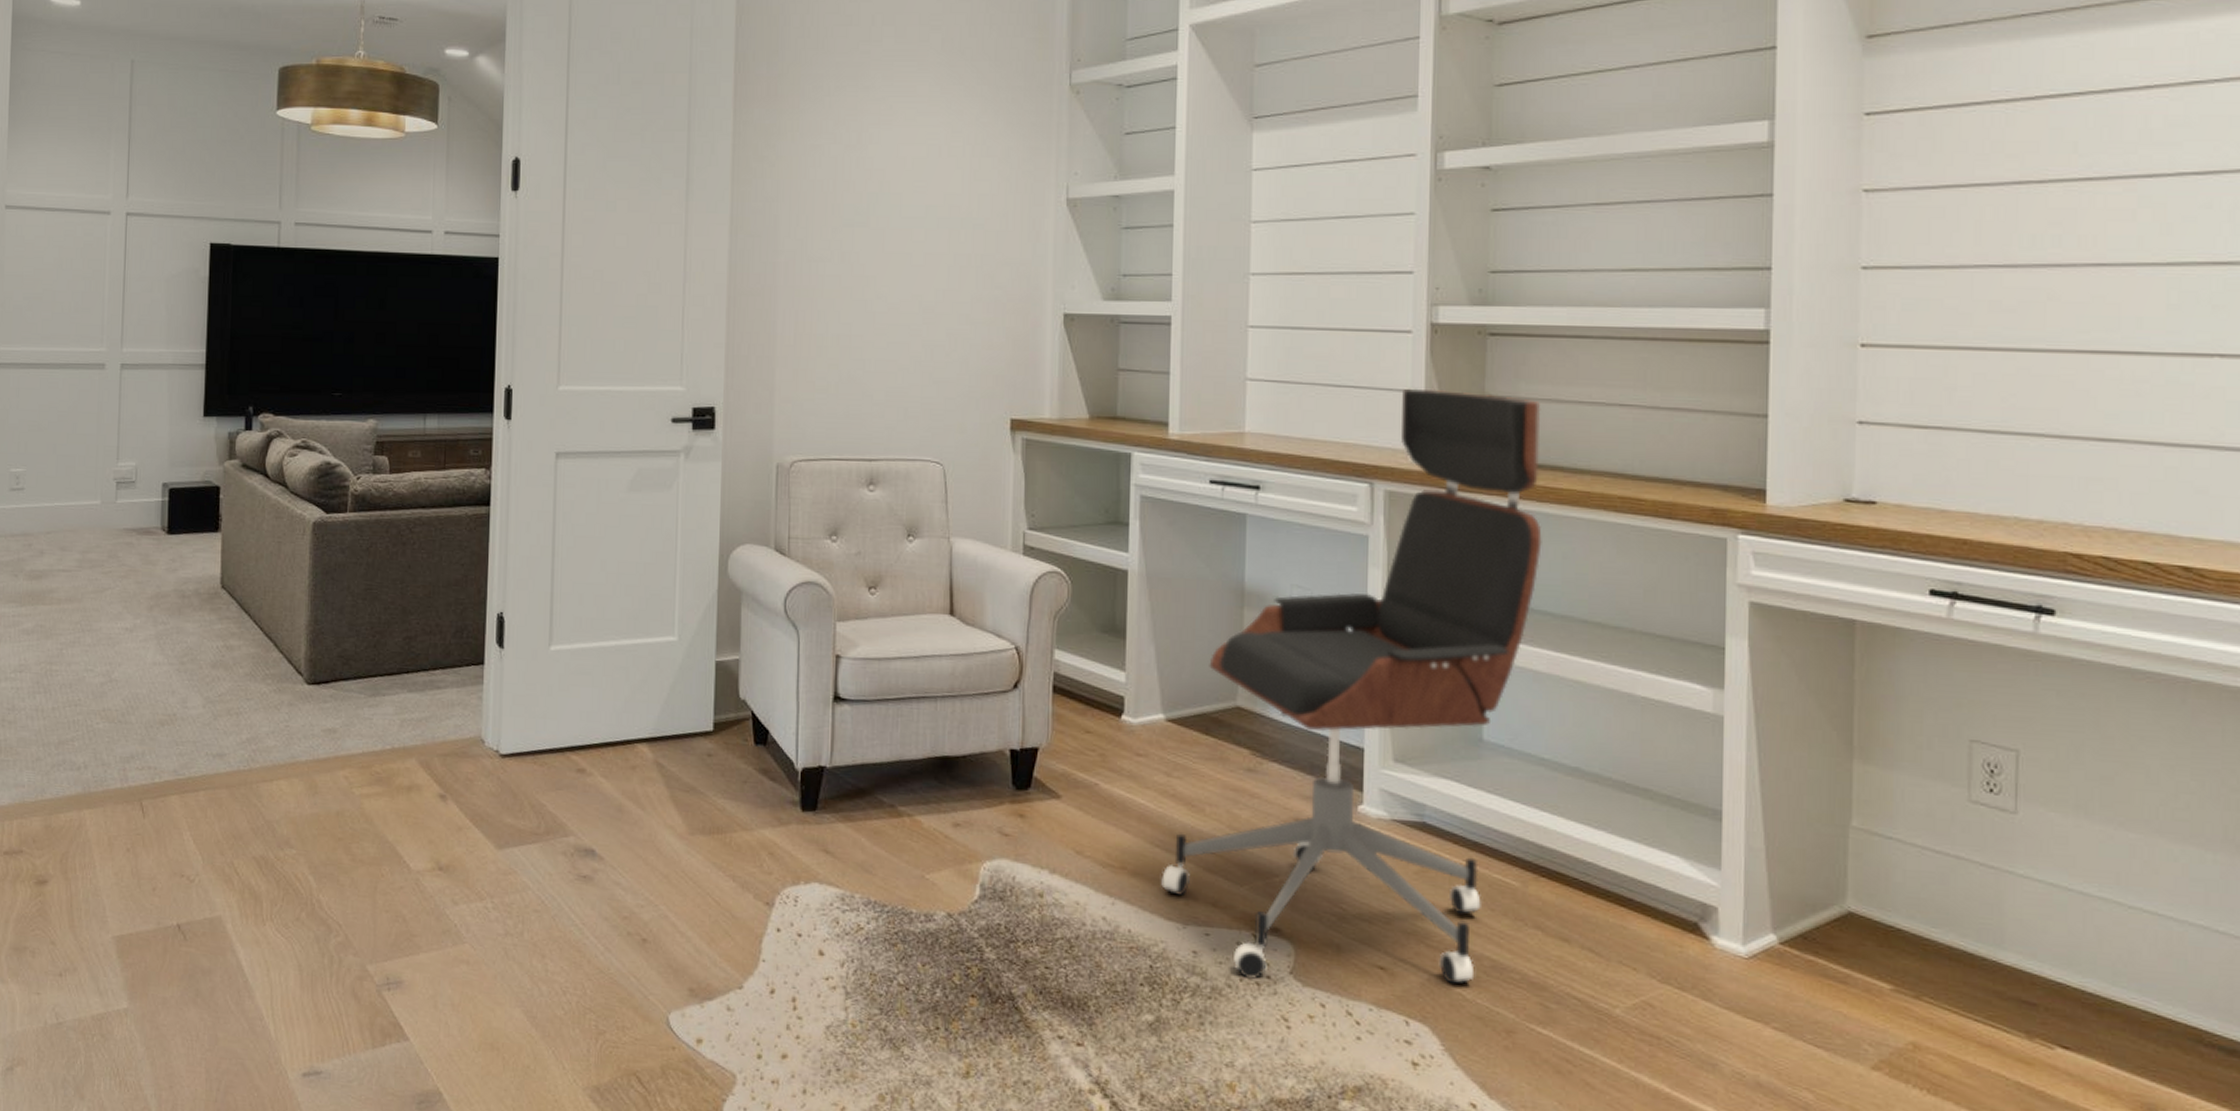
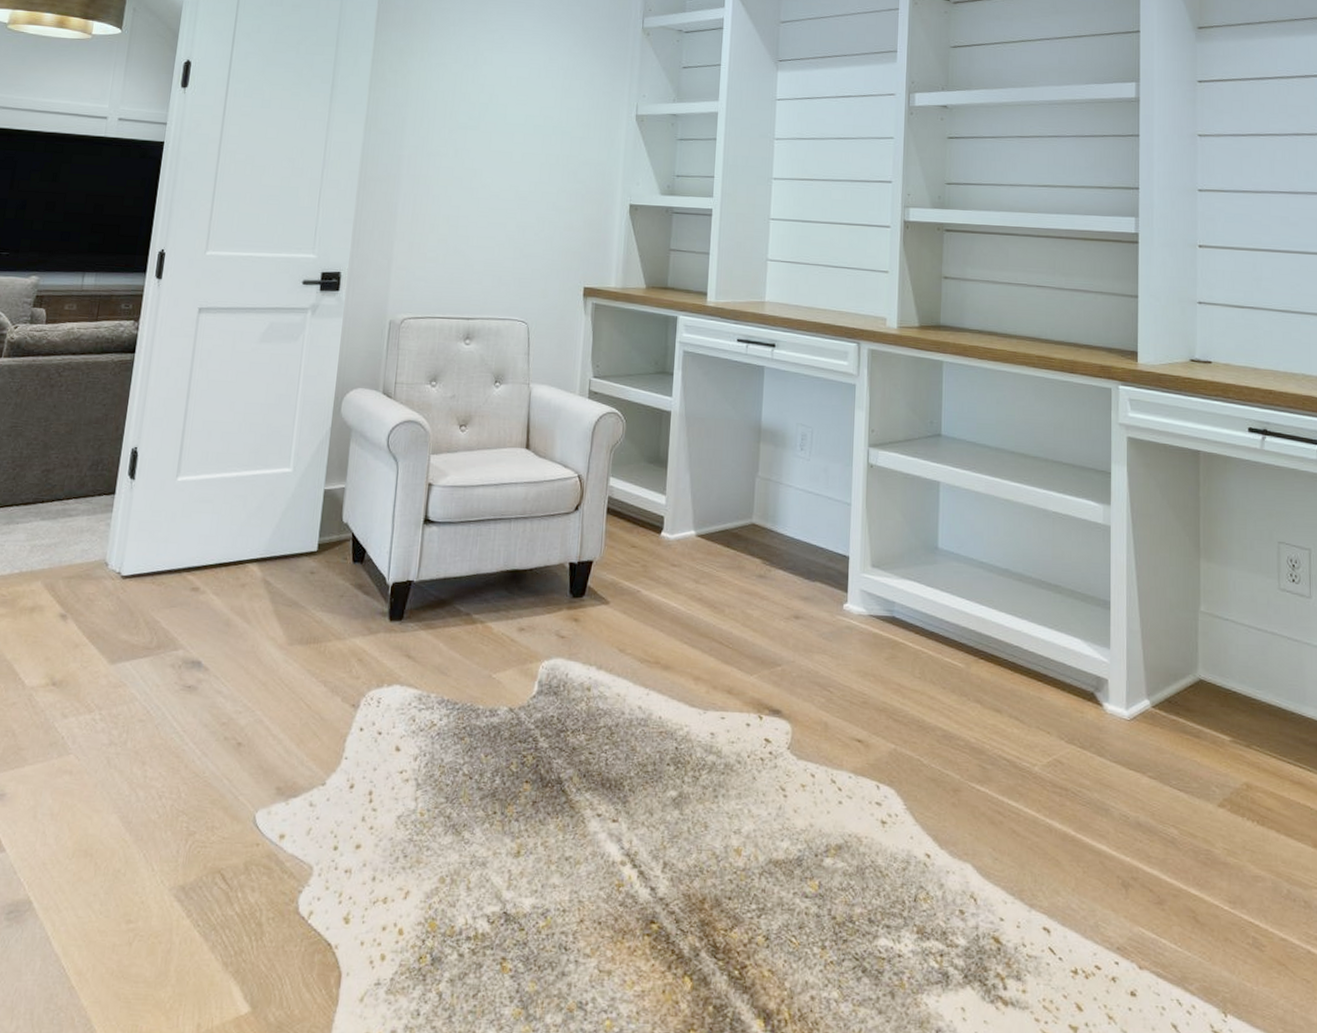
office chair: present [1161,388,1542,985] -> none [687,270,982,756]

